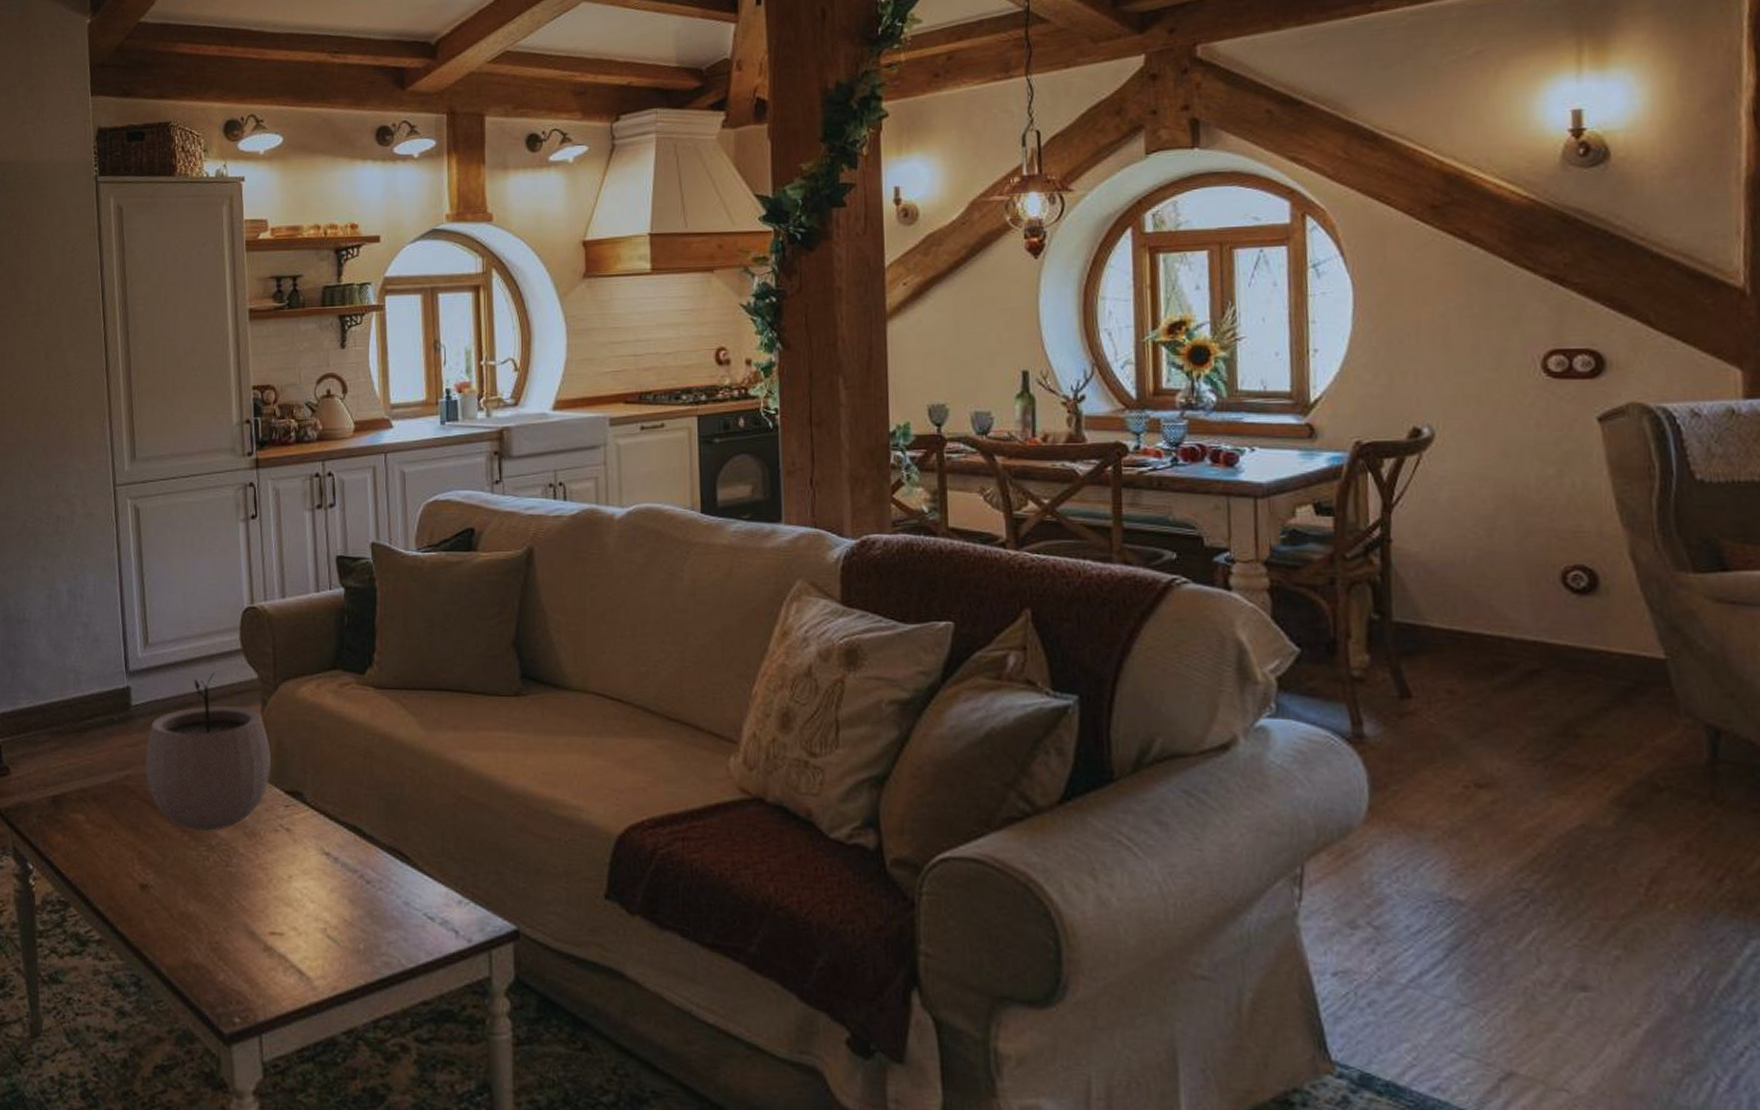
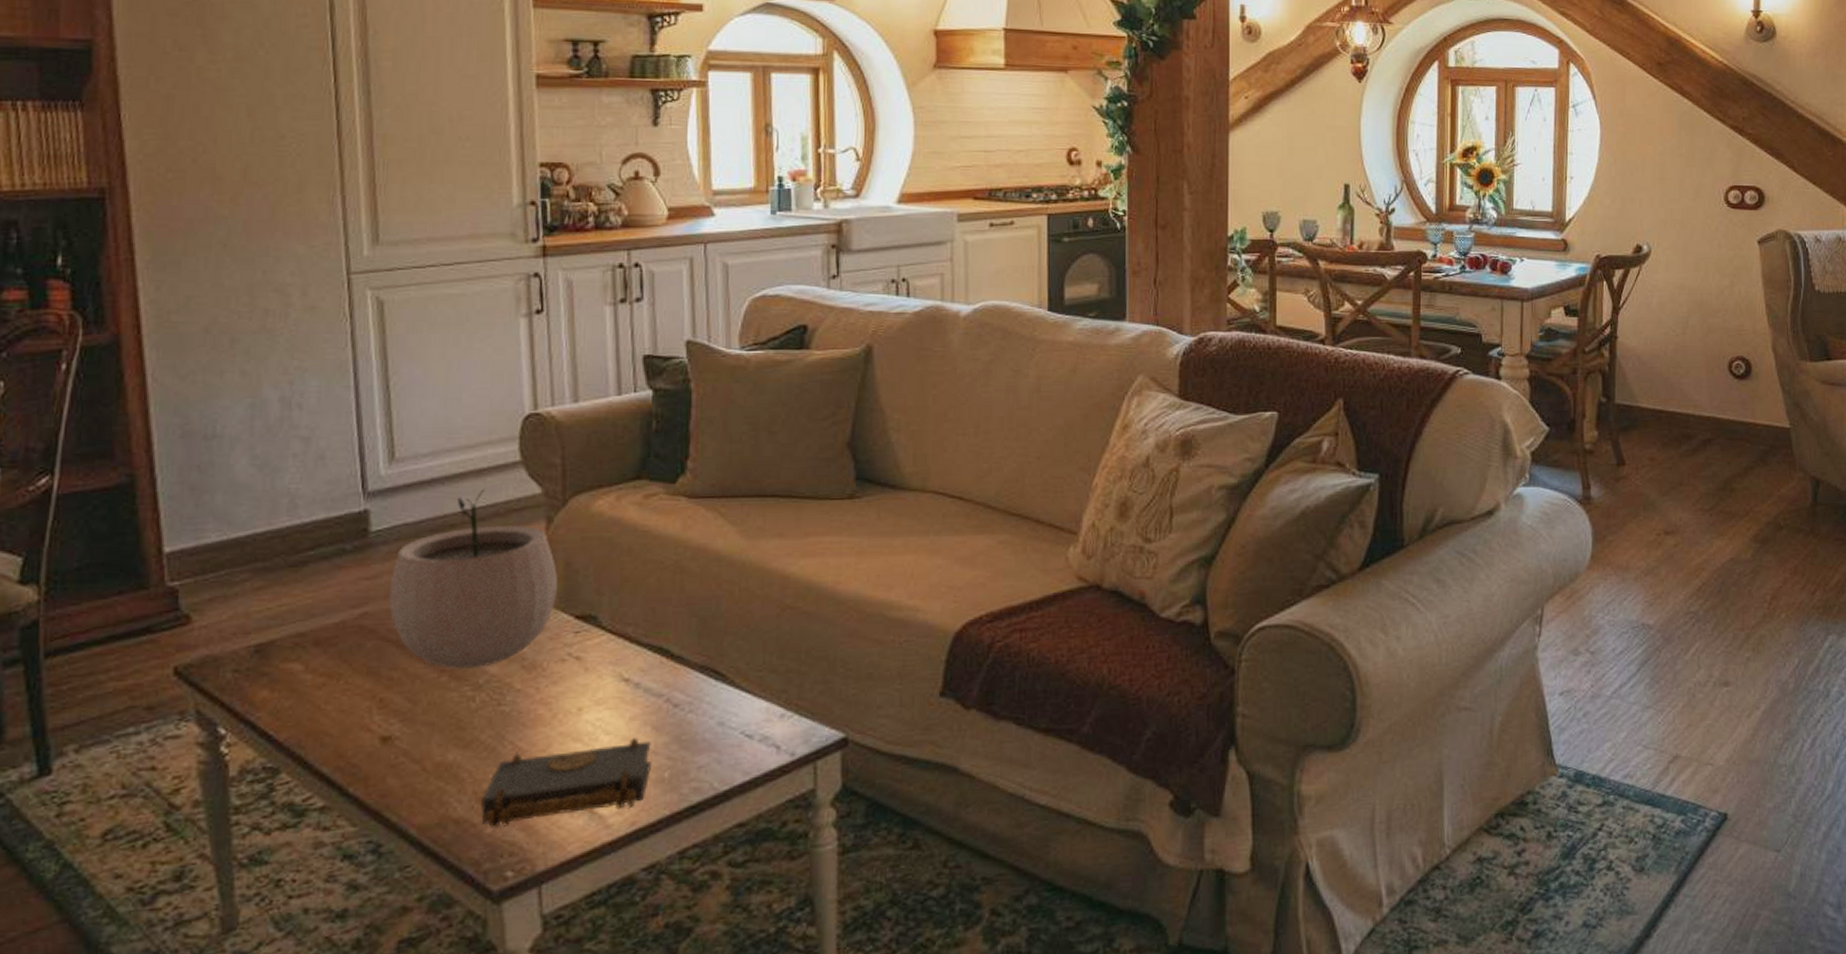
book: none [213,908,350,977] -> present [480,737,653,828]

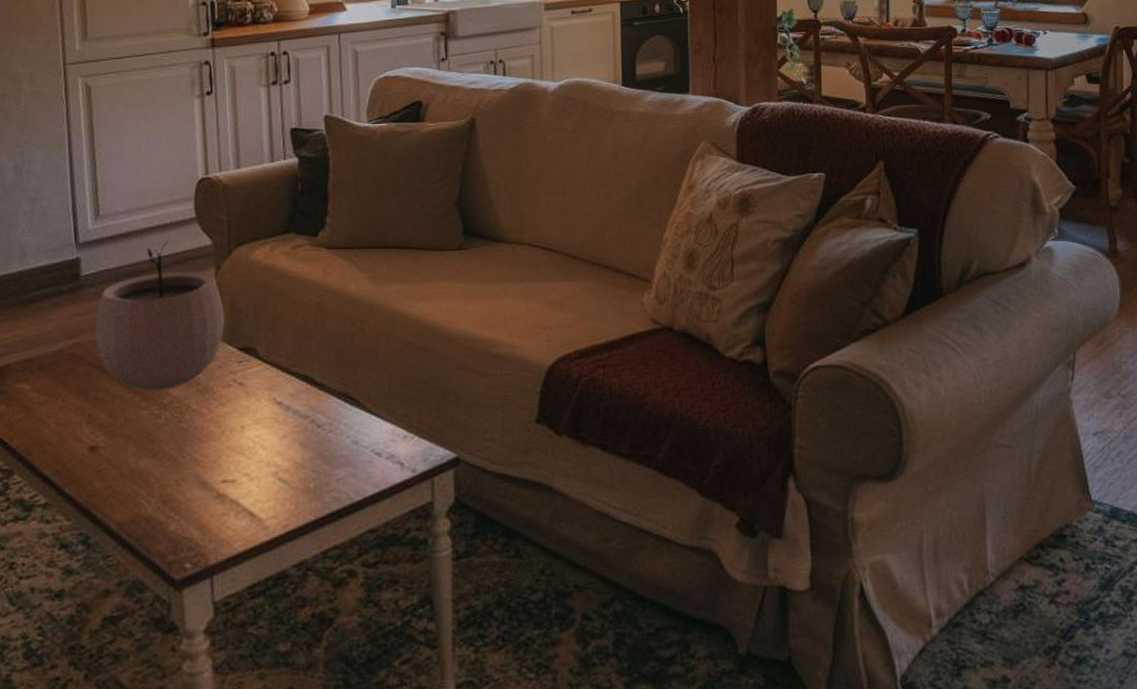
book: present [480,737,653,828] -> none [165,452,301,526]

